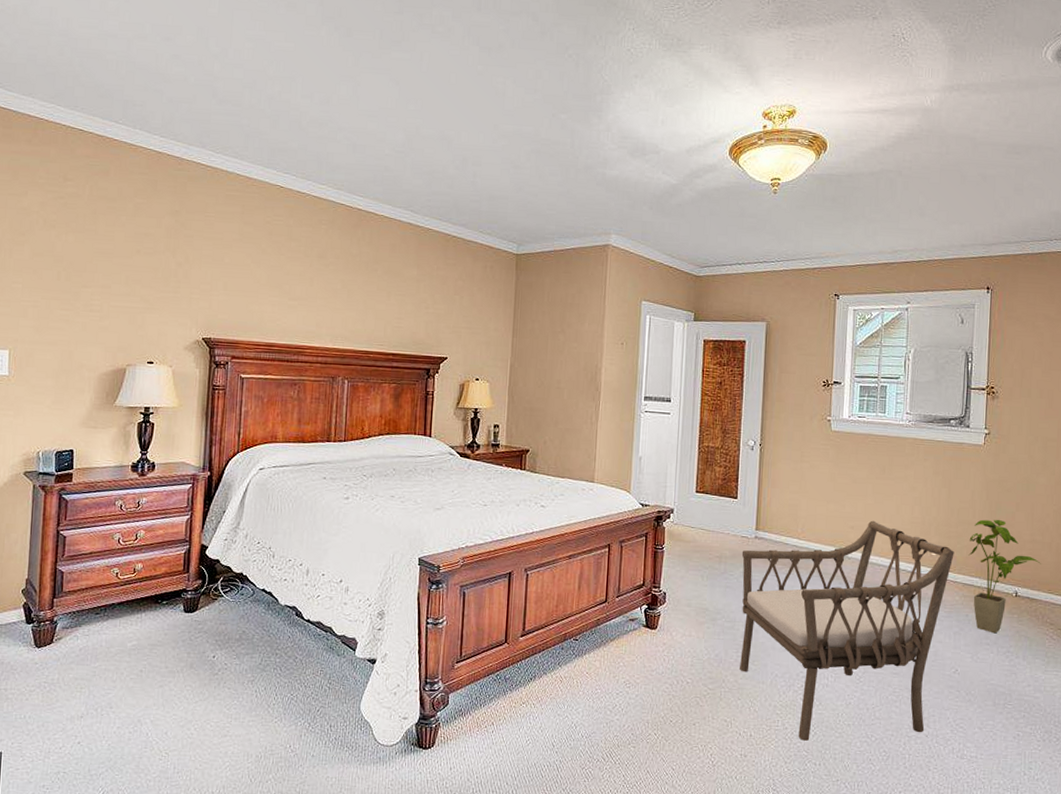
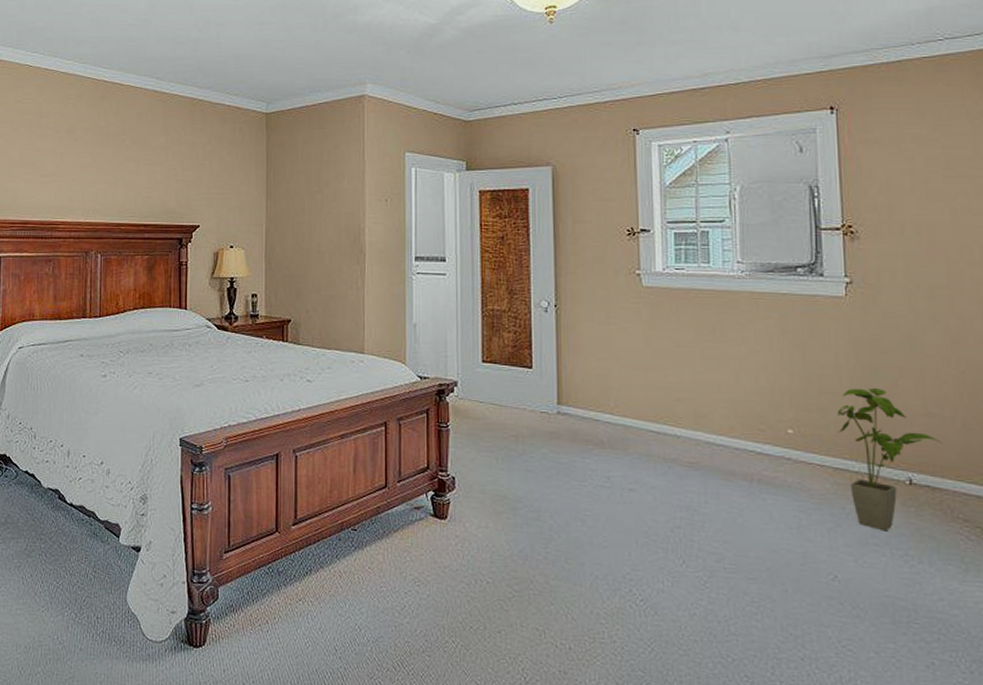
armchair: present [740,520,954,741] -> none [542,391,818,658]

